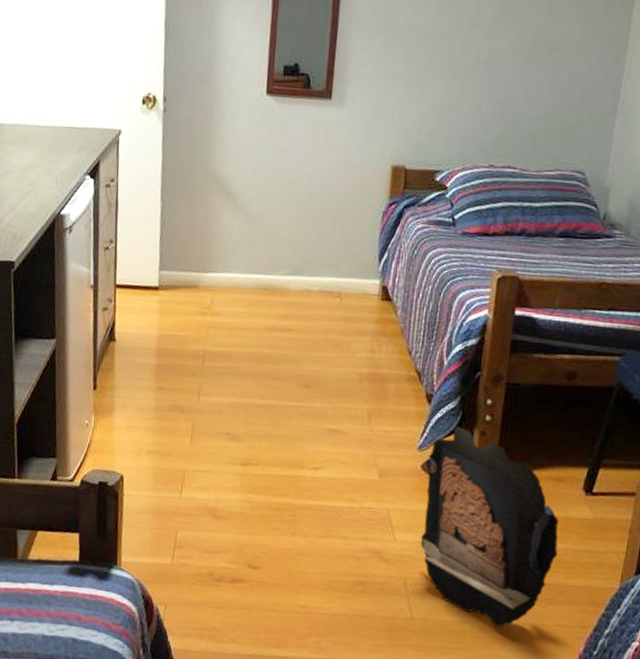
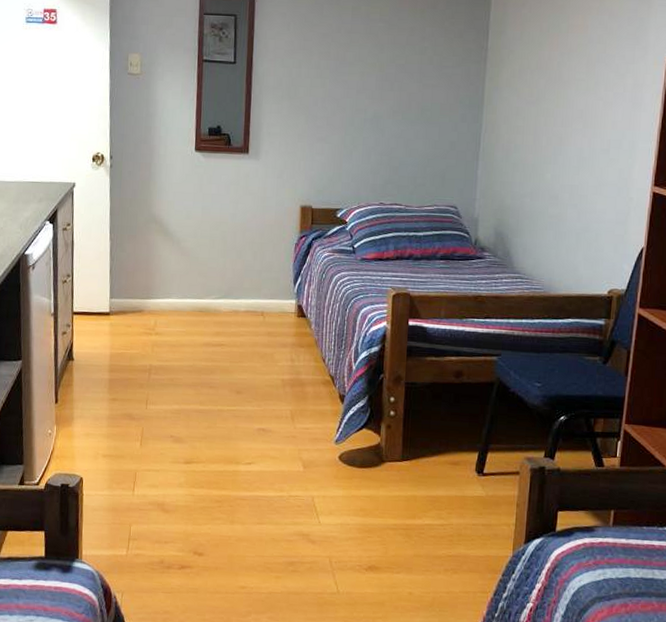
backpack: present [420,426,559,628] -> none [341,421,459,597]

